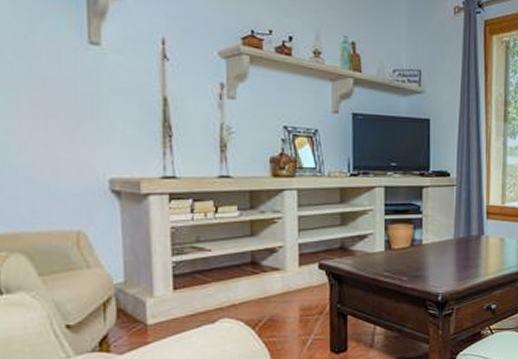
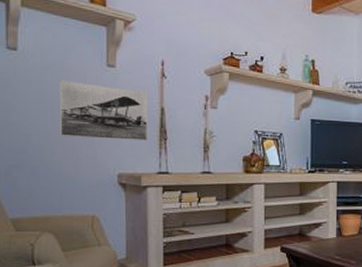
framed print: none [24,60,147,138] -> present [59,80,148,140]

